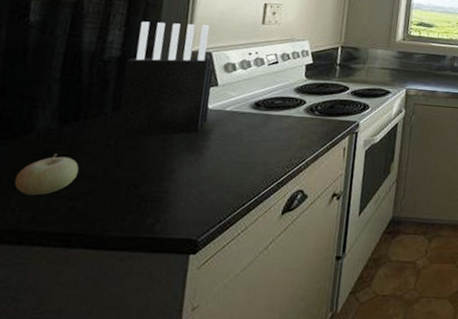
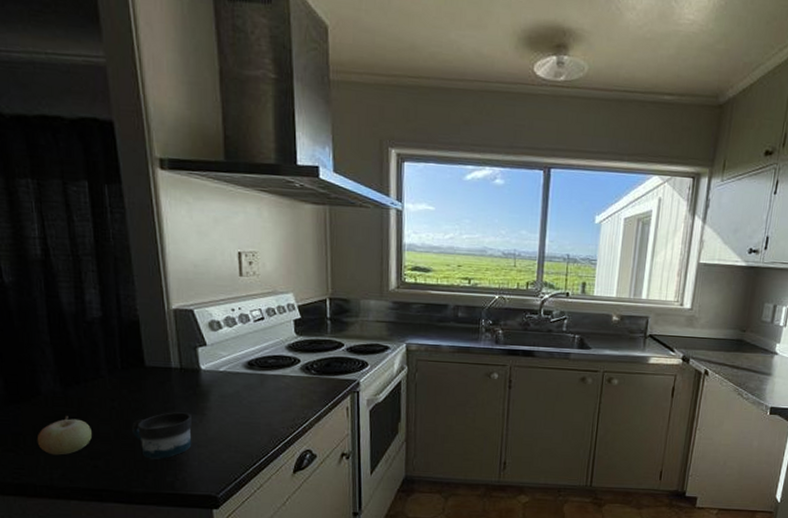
knife block: present [115,21,214,139] -> none [110,278,203,401]
mug: none [121,150,188,200] -> present [131,412,192,460]

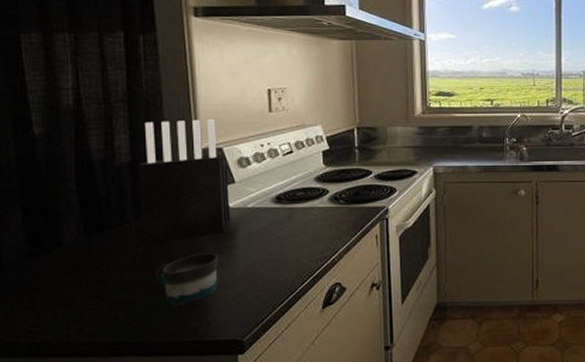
fruit: present [36,416,92,455] -> none [55,266,114,309]
knife block: none [110,278,203,401] -> present [138,119,231,246]

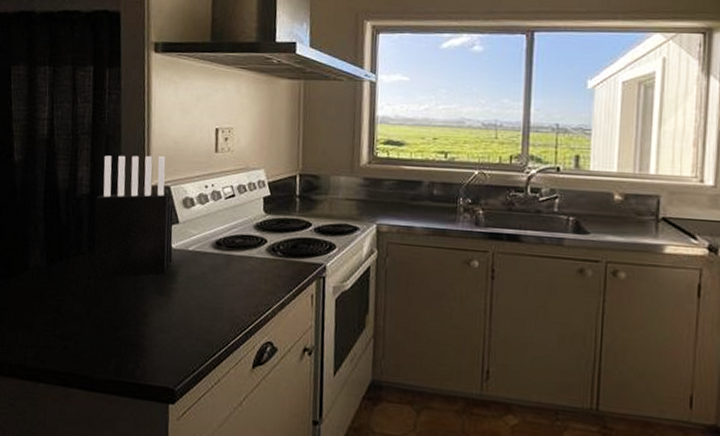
mug: present [155,253,218,305] -> none [102,292,158,344]

